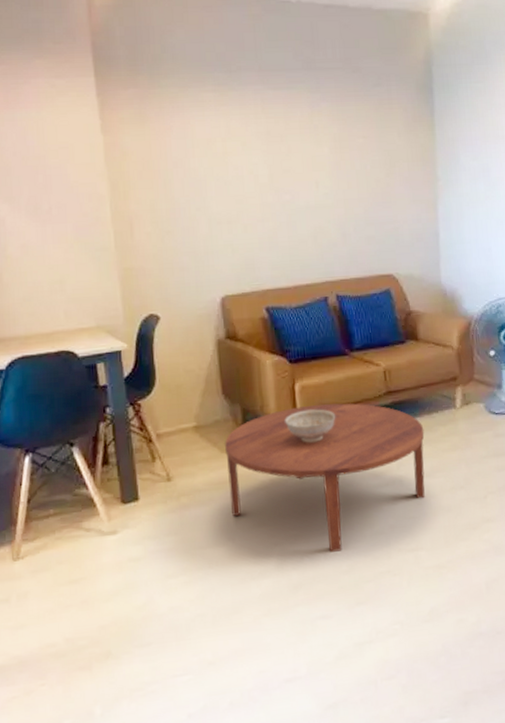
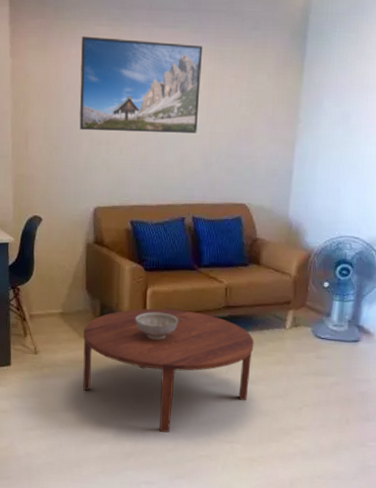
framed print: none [184,104,329,209] -> present [79,36,202,133]

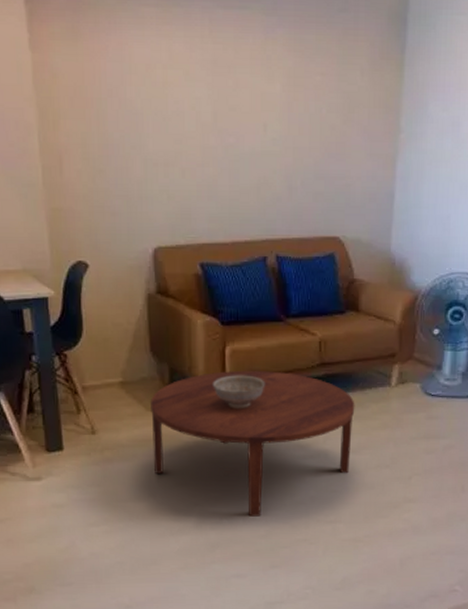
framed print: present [79,36,202,133] -> none [122,20,279,149]

